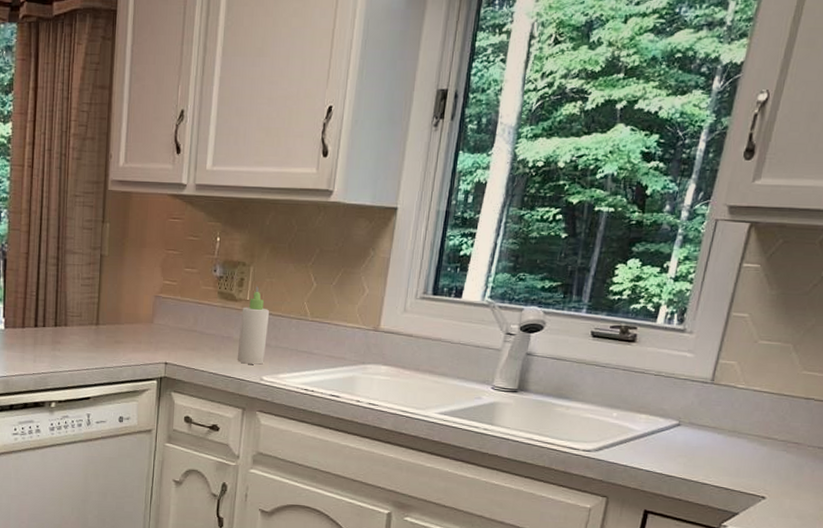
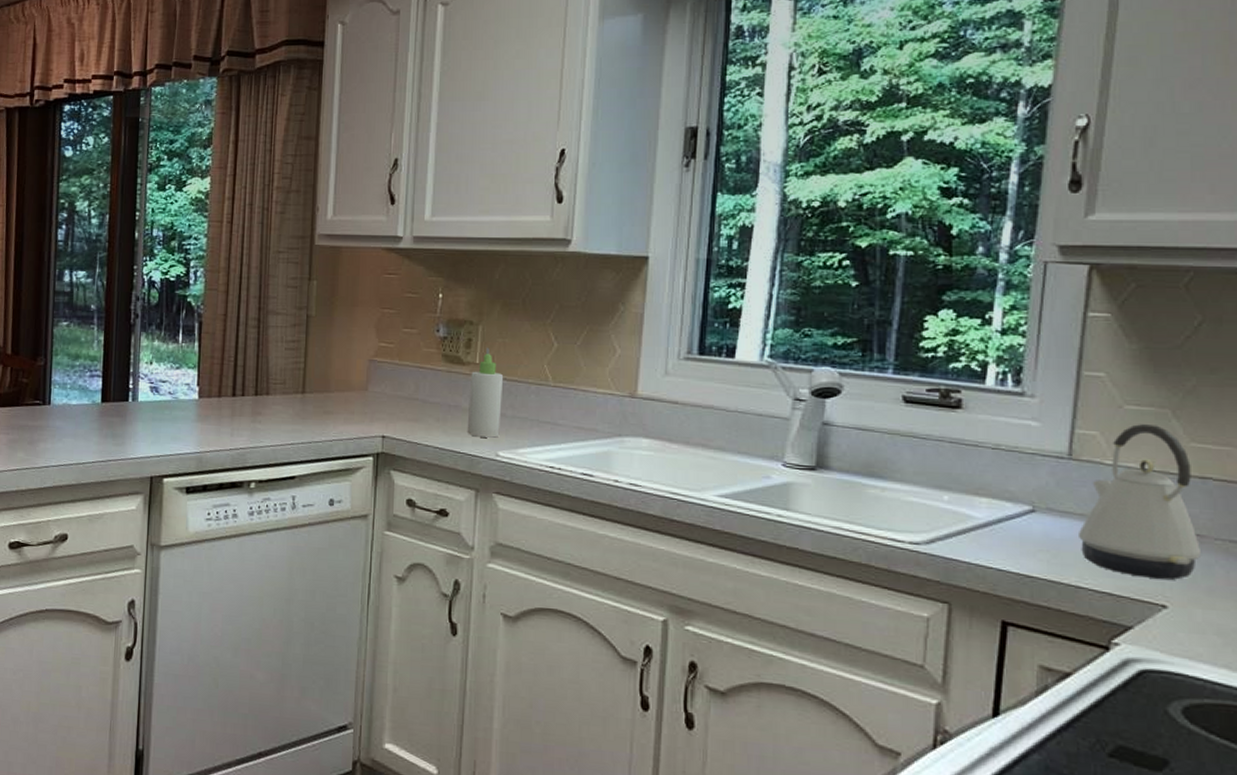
kettle: none [709,356,801,477] -> present [1077,424,1202,580]

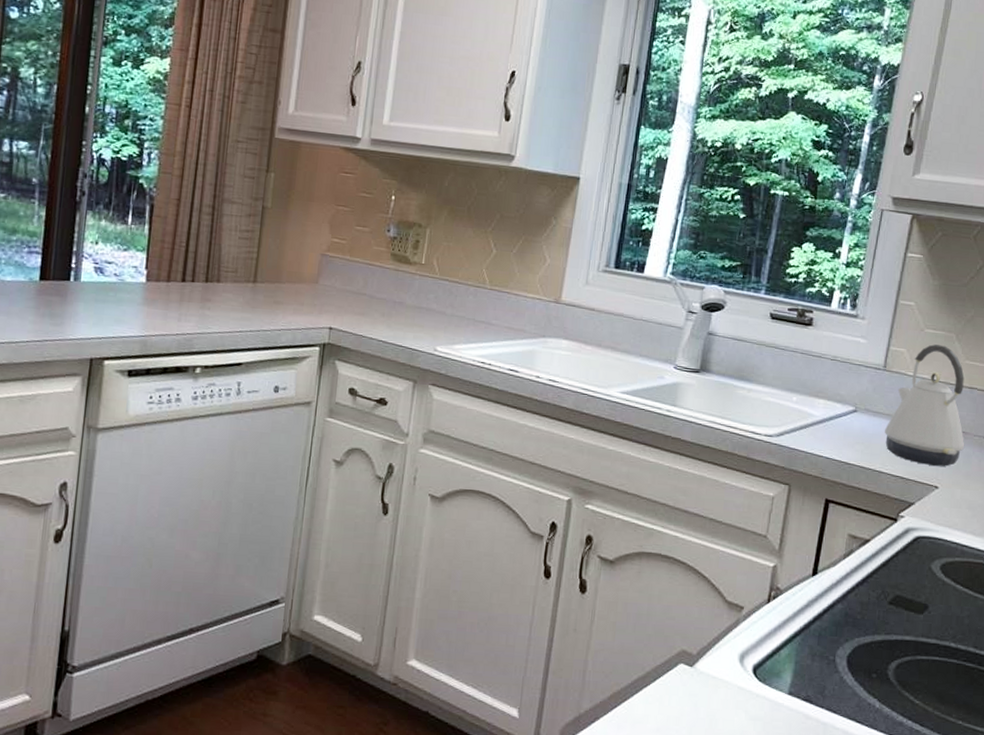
bottle: present [467,347,504,438] -> none [409,249,447,334]

